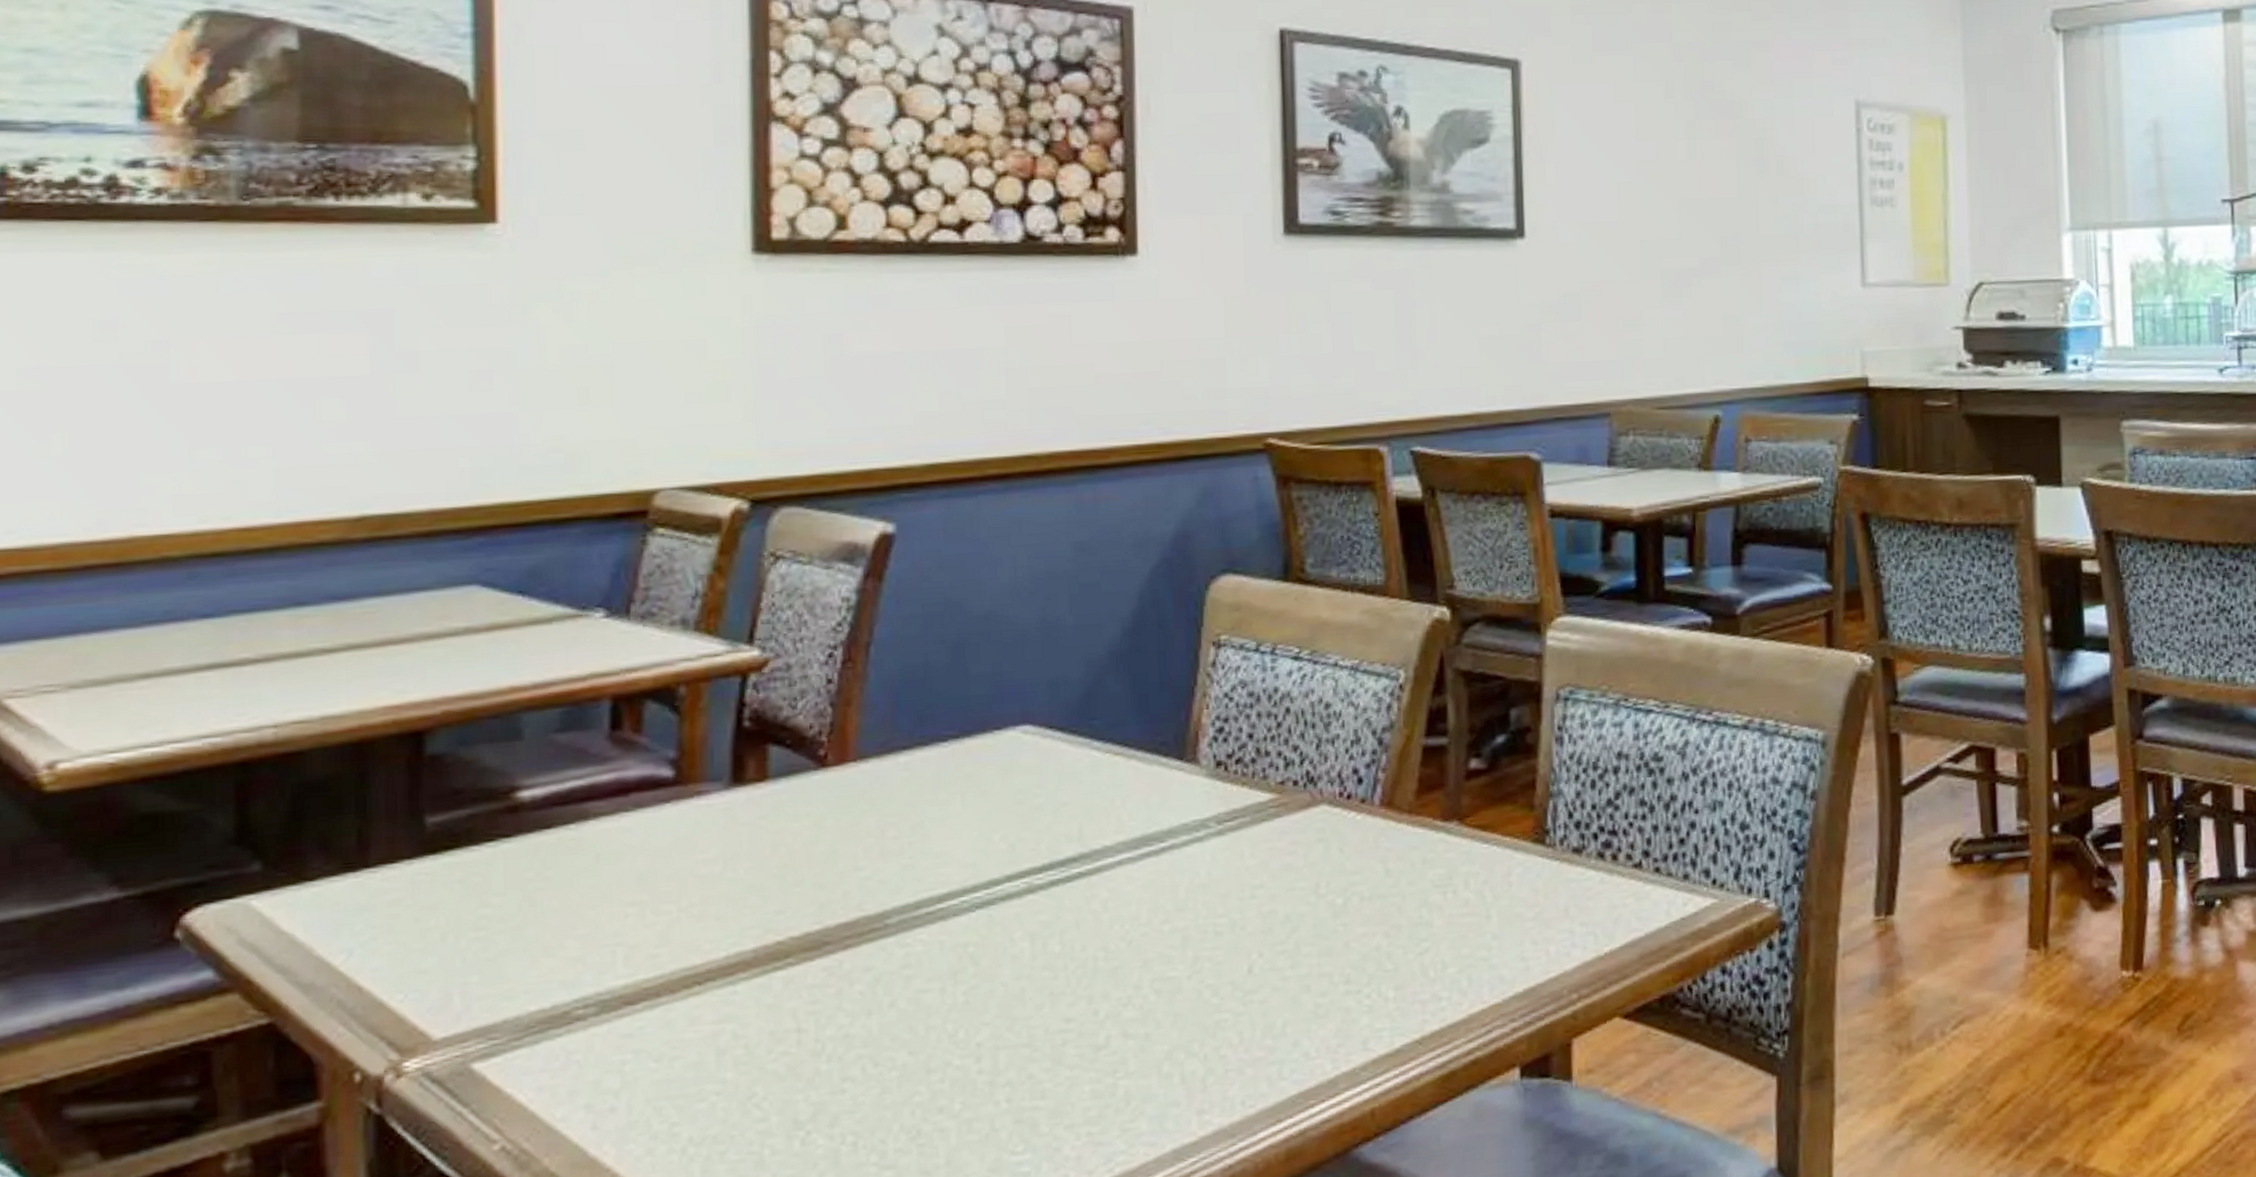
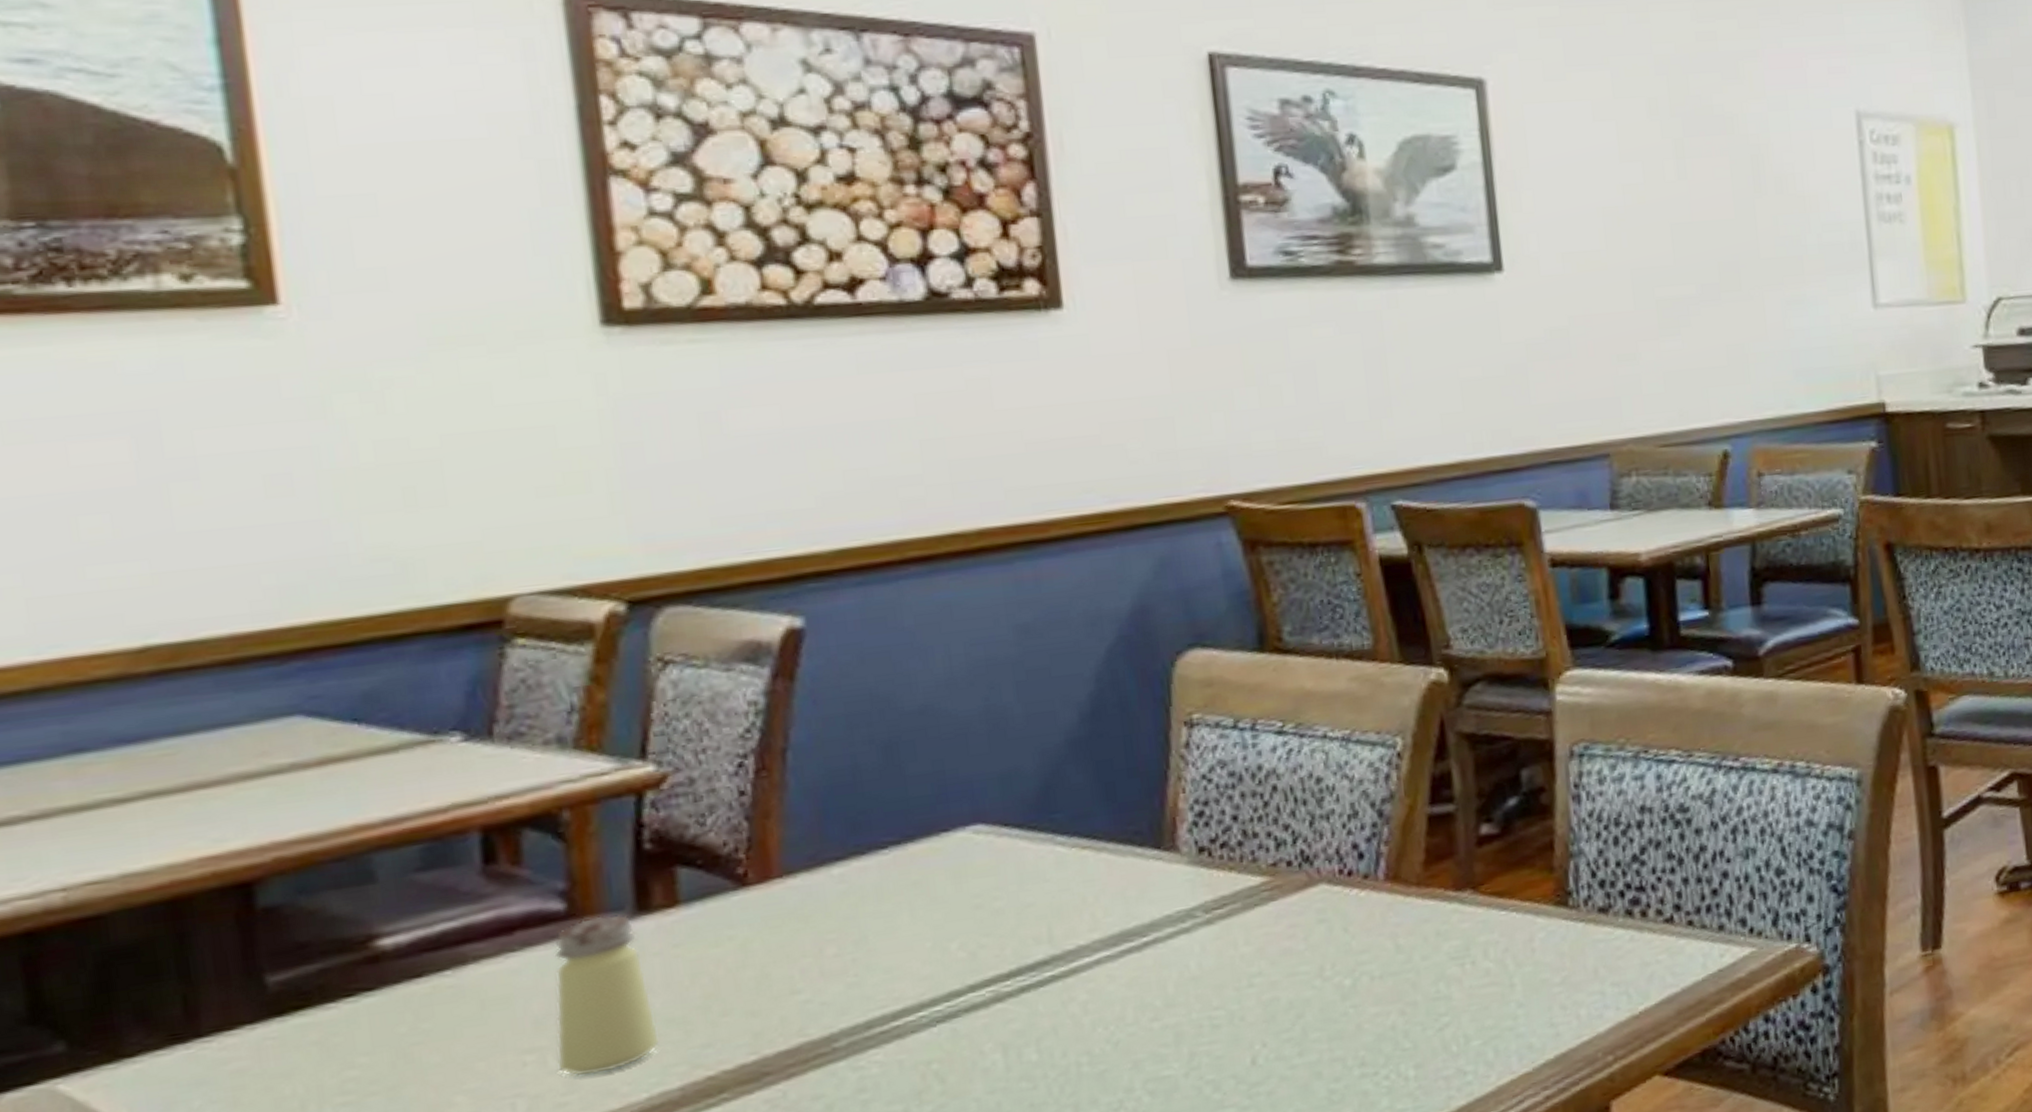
saltshaker: none [654,784,741,932] -> present [554,914,661,1077]

